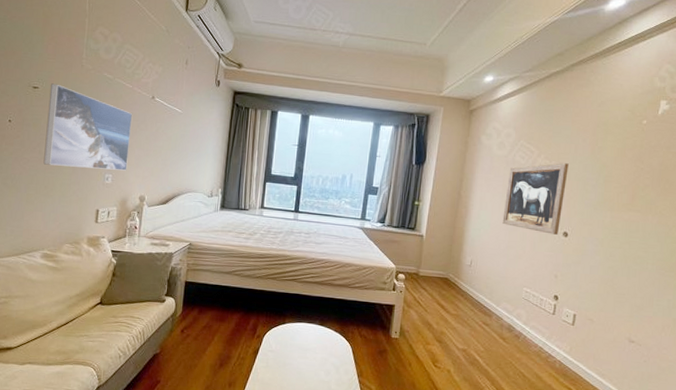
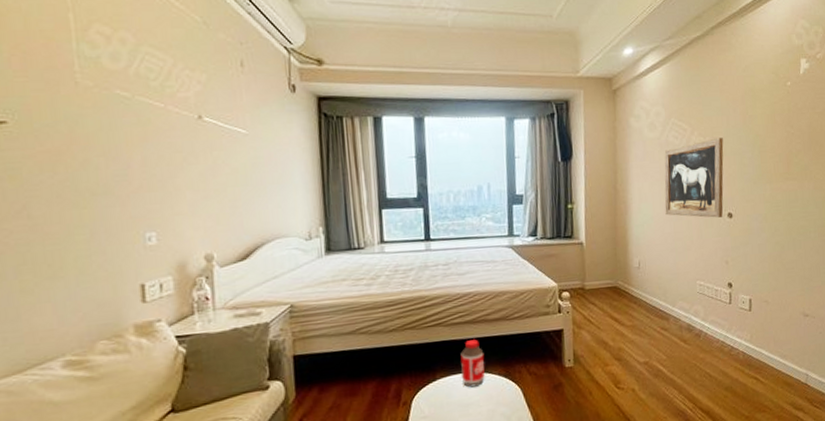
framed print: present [43,83,133,171] -> none [27,113,179,234]
bottle: none [304,297,326,337] -> present [460,339,485,388]

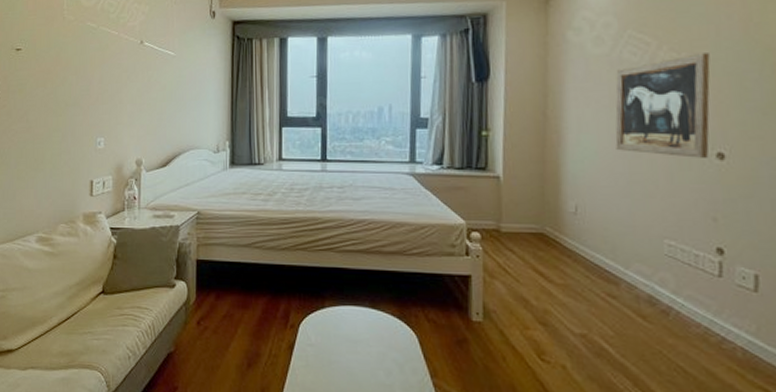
bottle: present [460,339,485,388] -> none [350,271,377,323]

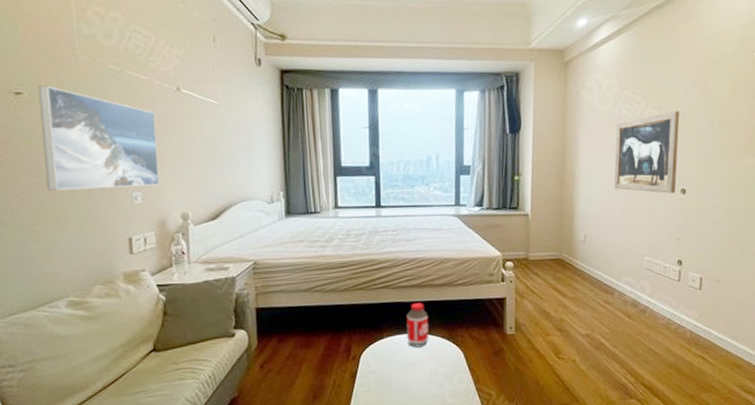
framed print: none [31,42,121,135] -> present [38,85,160,191]
bottle: none [350,271,377,323] -> present [406,303,429,348]

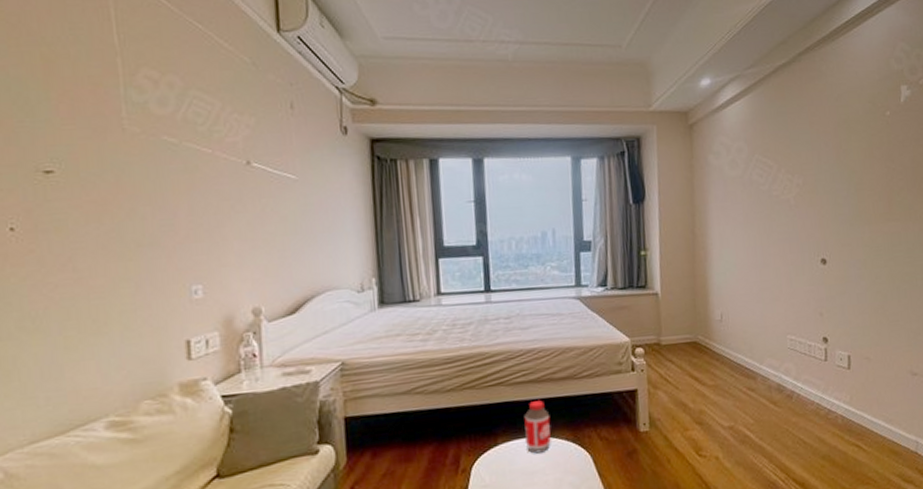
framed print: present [38,85,160,191] -> none [73,162,226,288]
wall art: present [614,111,680,193] -> none [748,175,816,264]

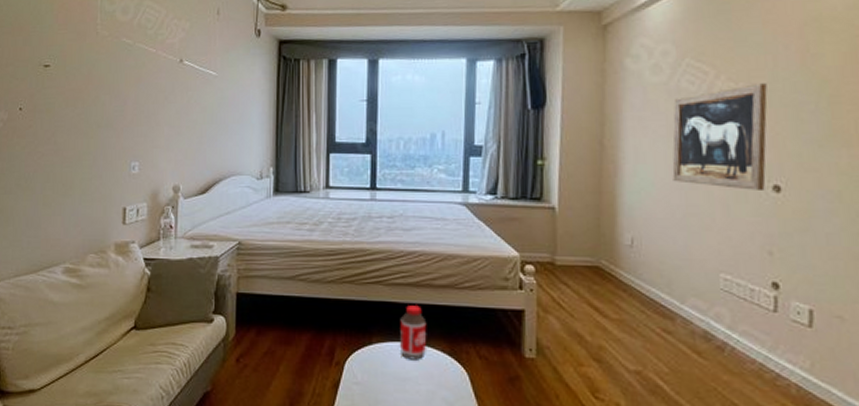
wall art: none [748,175,816,264] -> present [672,83,768,190]

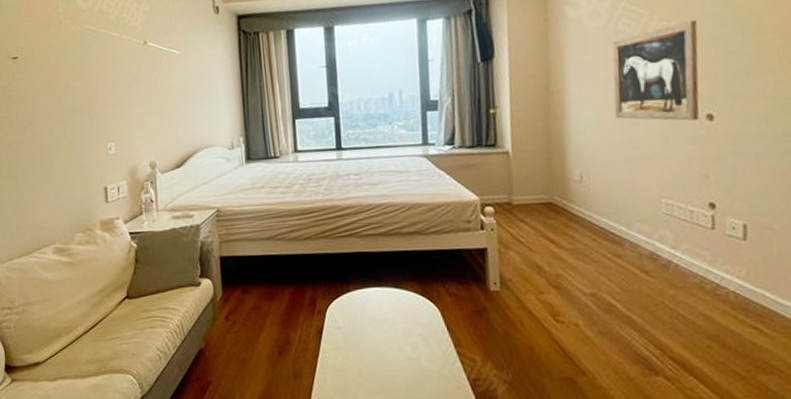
bottle: present [399,305,427,360] -> none [373,253,400,303]

